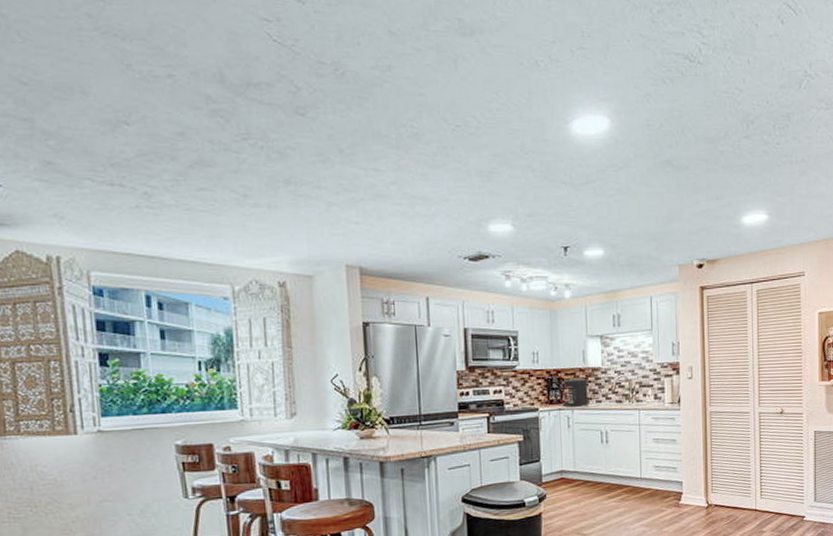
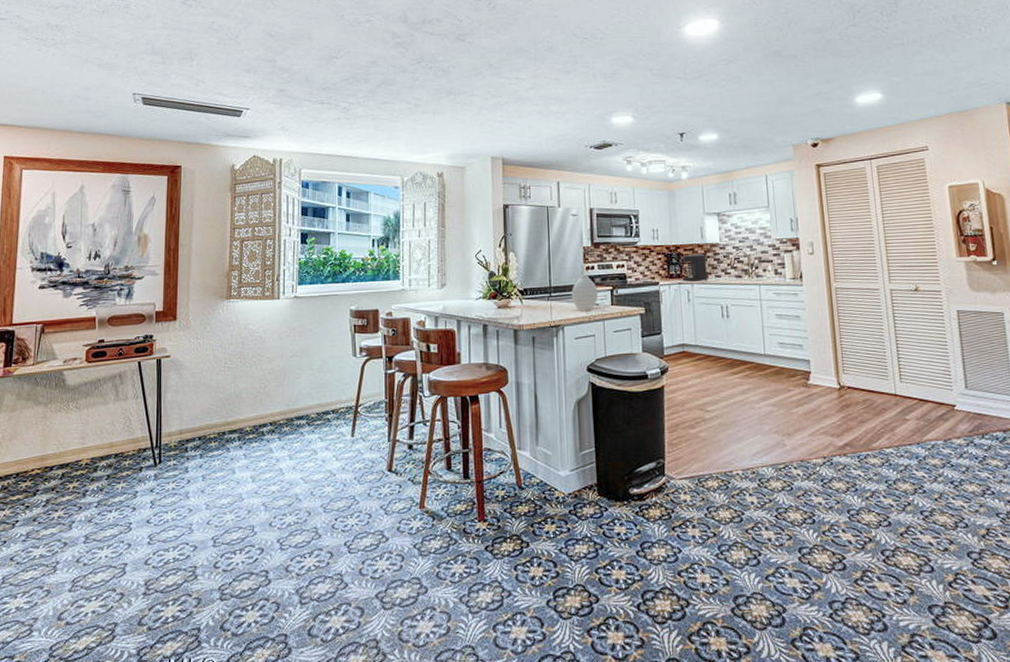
vase: none [444,401,474,441] -> present [572,275,598,312]

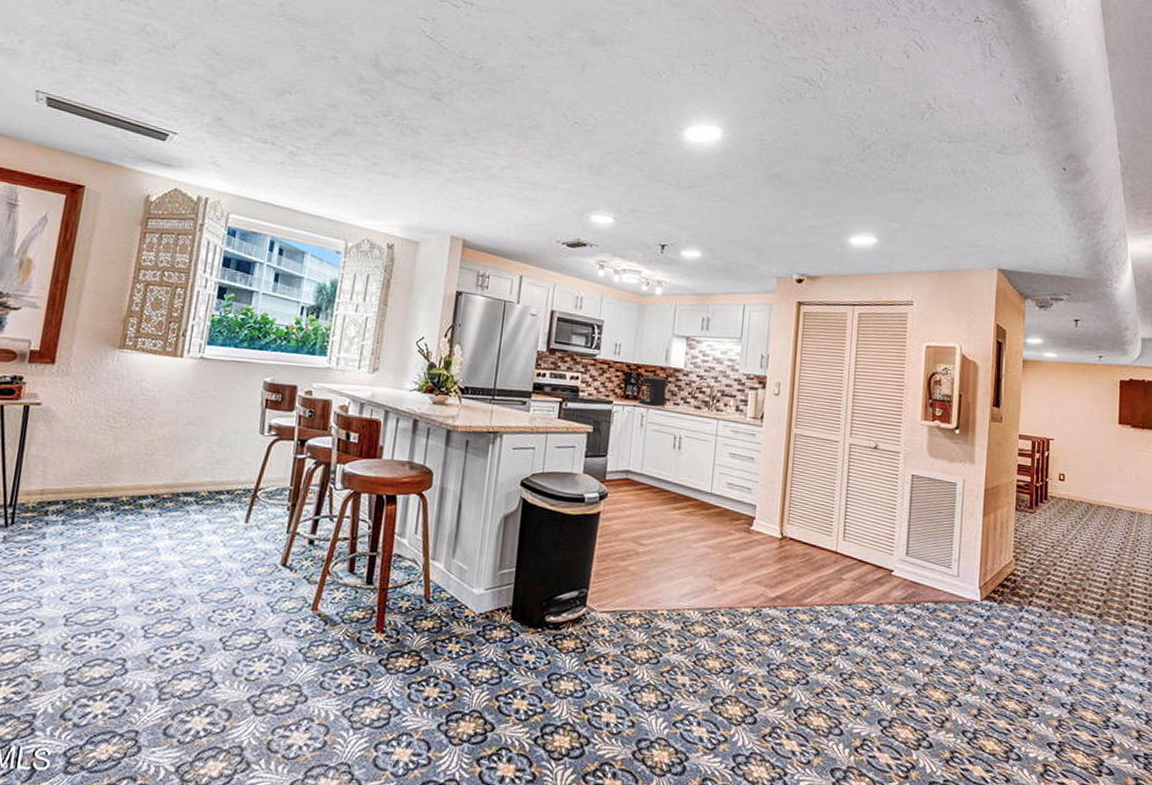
vase: present [572,275,598,312] -> none [516,381,546,422]

